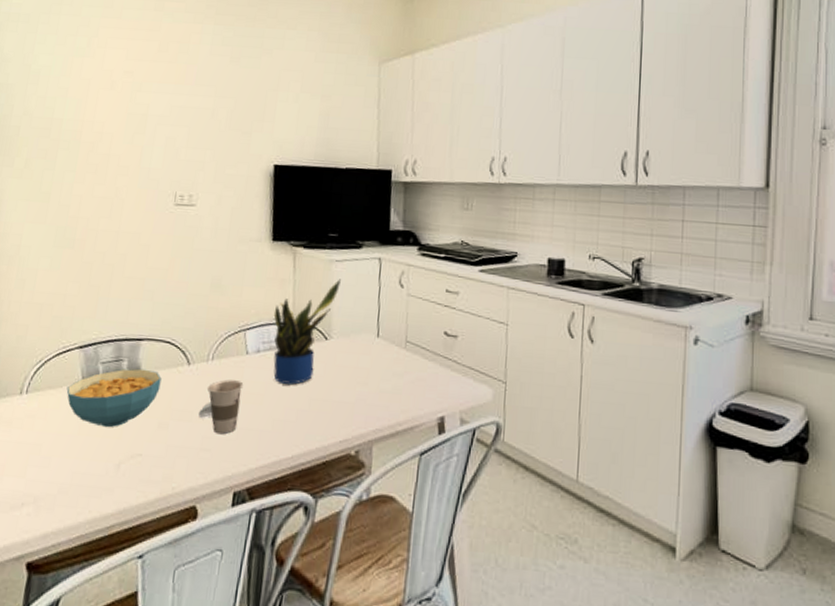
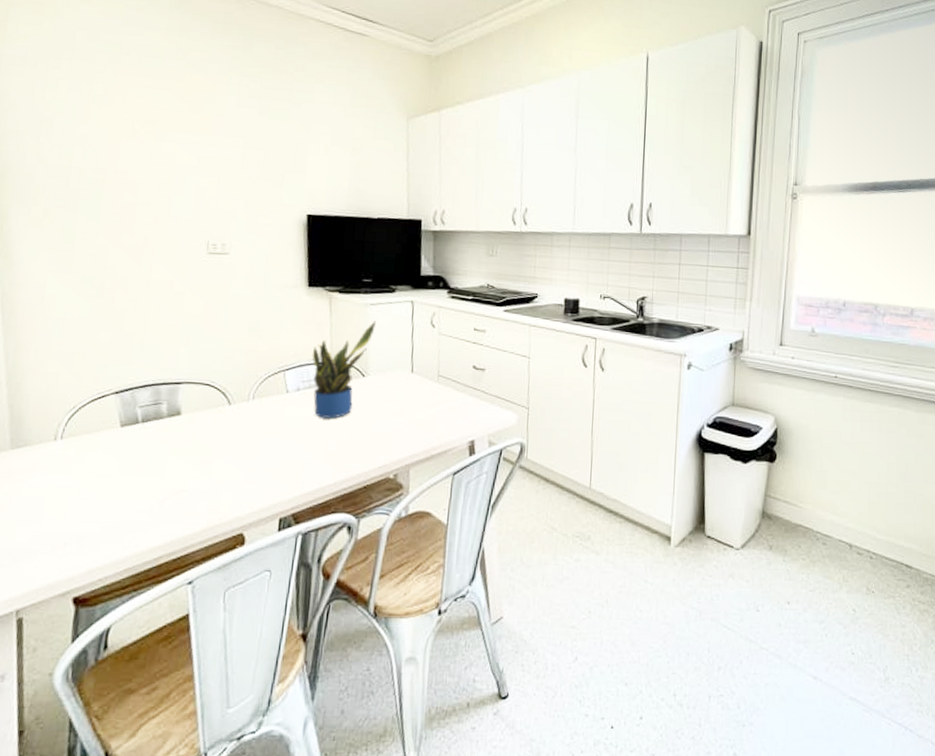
cereal bowl: present [66,368,162,428] -> none [104,410,203,467]
cup: present [198,379,244,434] -> none [242,417,285,466]

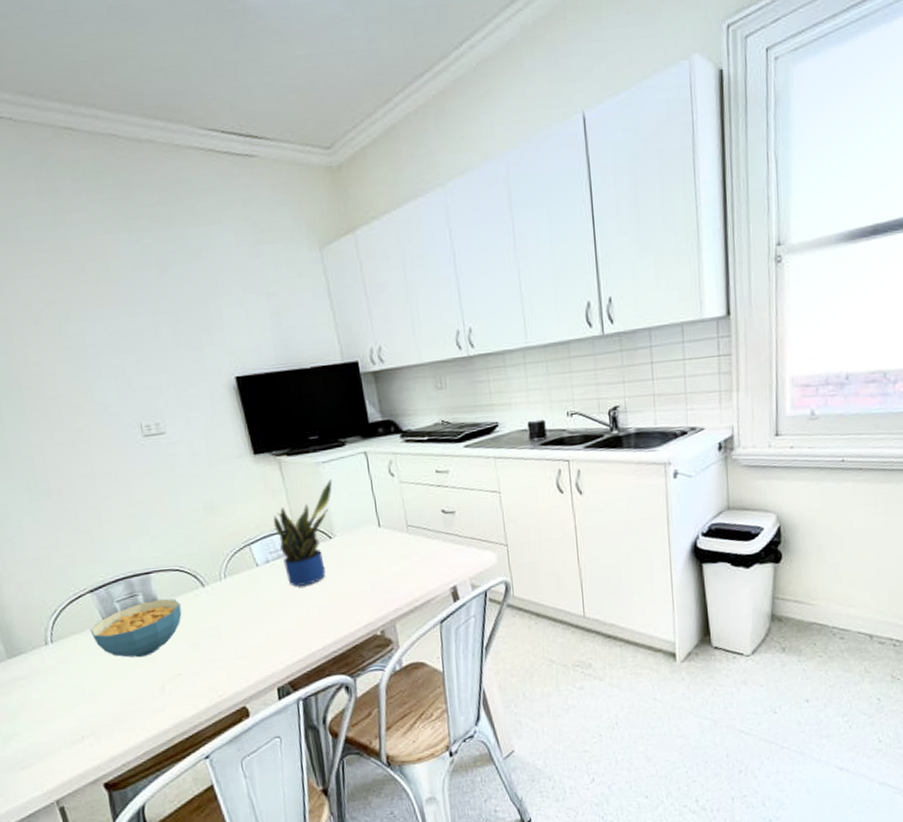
cereal bowl: none [104,410,203,467] -> present [90,598,182,658]

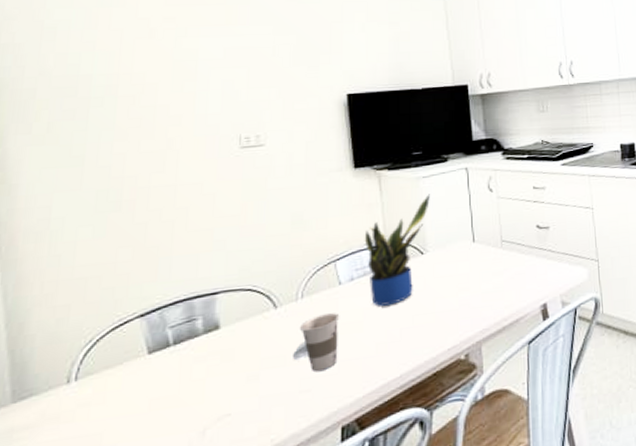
cereal bowl: present [90,598,182,658] -> none [128,323,245,396]
cup: none [225,591,265,641] -> present [293,313,340,371]

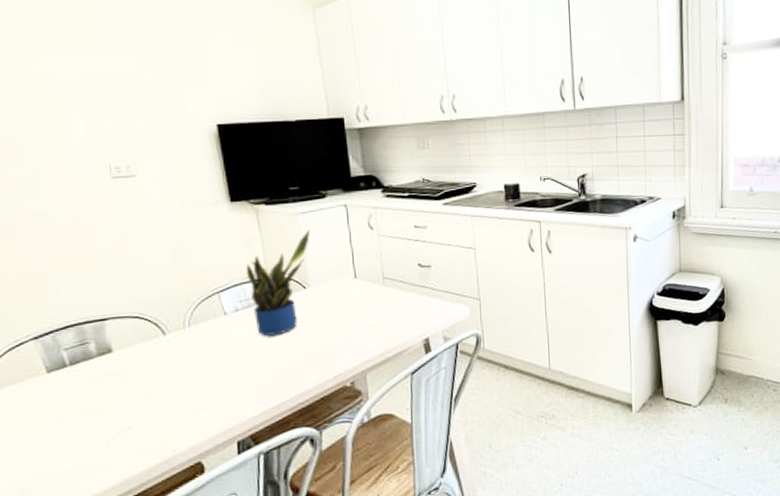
cup: present [293,313,340,371] -> none [186,341,229,393]

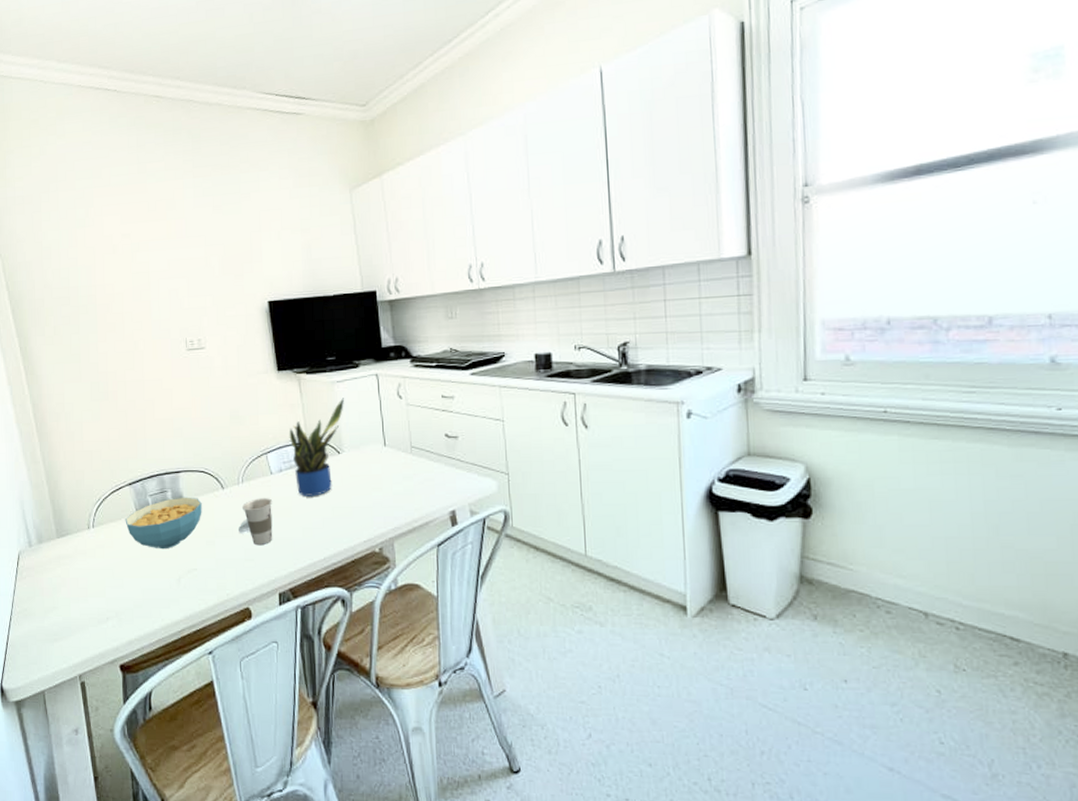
cereal bowl: none [29,347,138,411] -> present [125,497,202,550]
cup: none [186,341,229,393] -> present [239,498,273,544]

